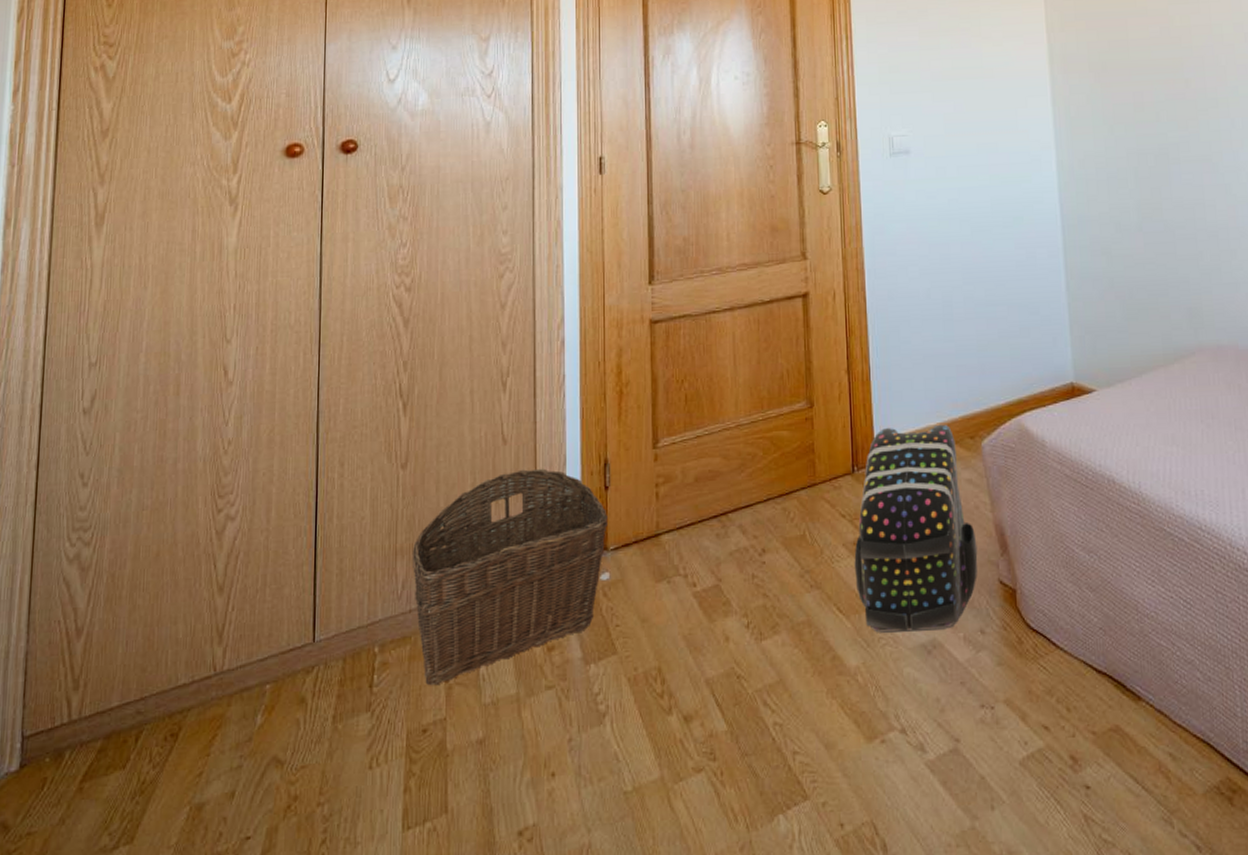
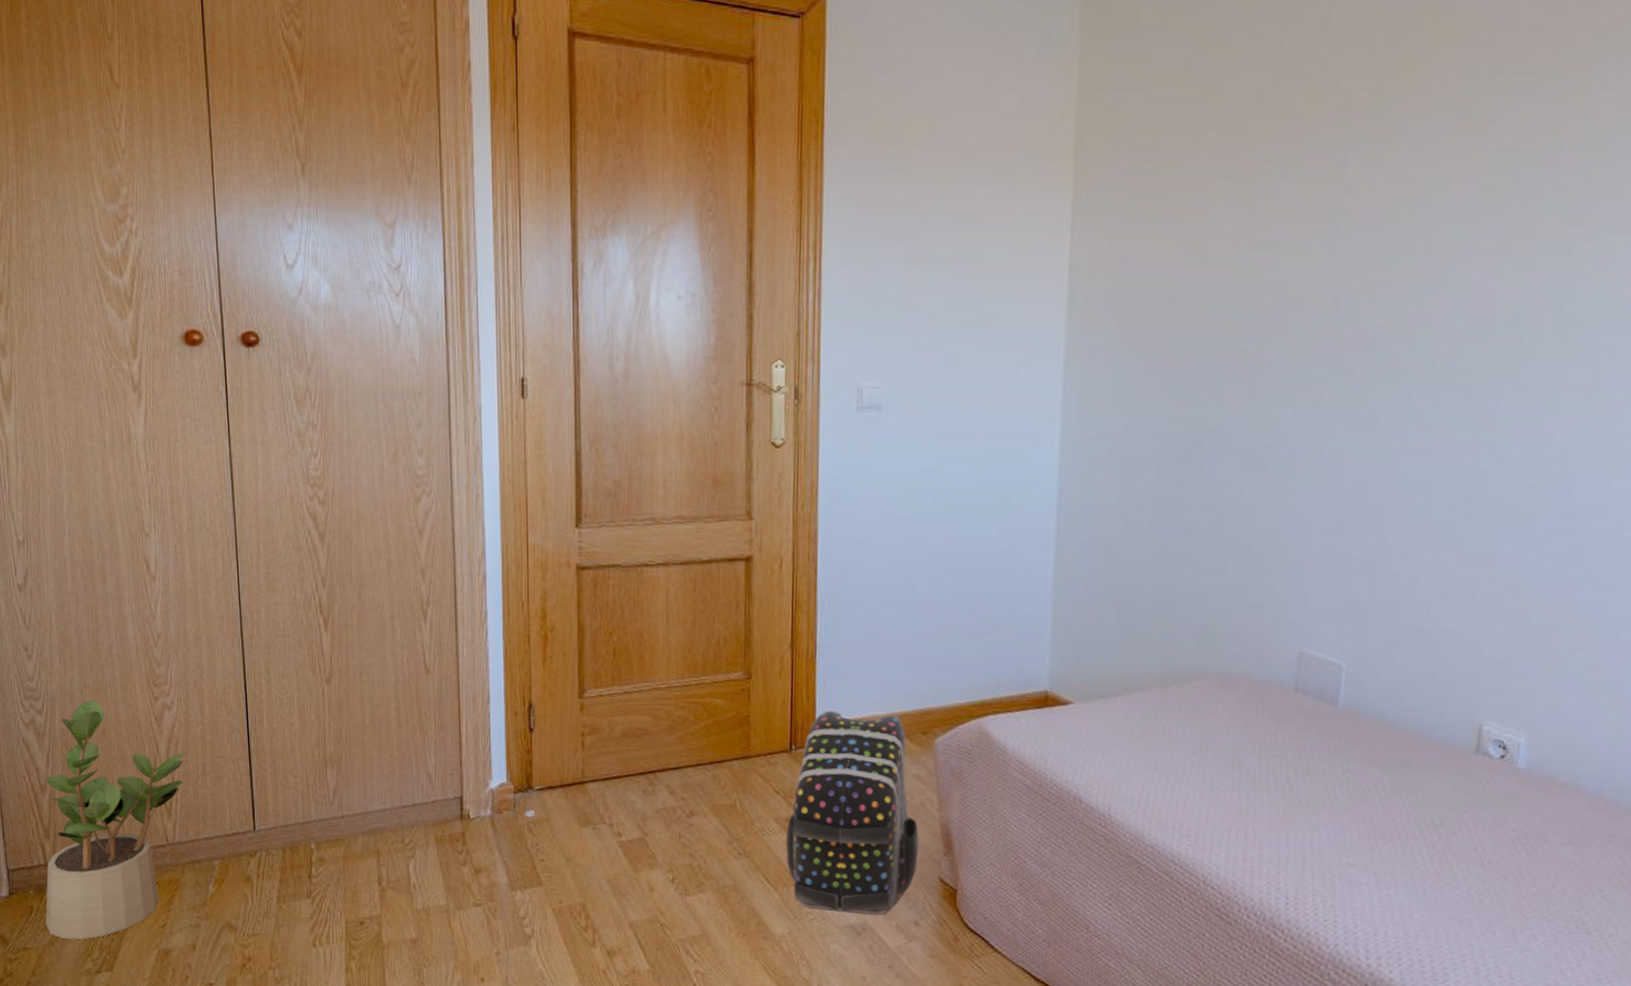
potted plant: none [59,522,246,813] -> present [45,700,186,940]
wicker basket: present [411,468,608,686] -> none [340,700,532,886]

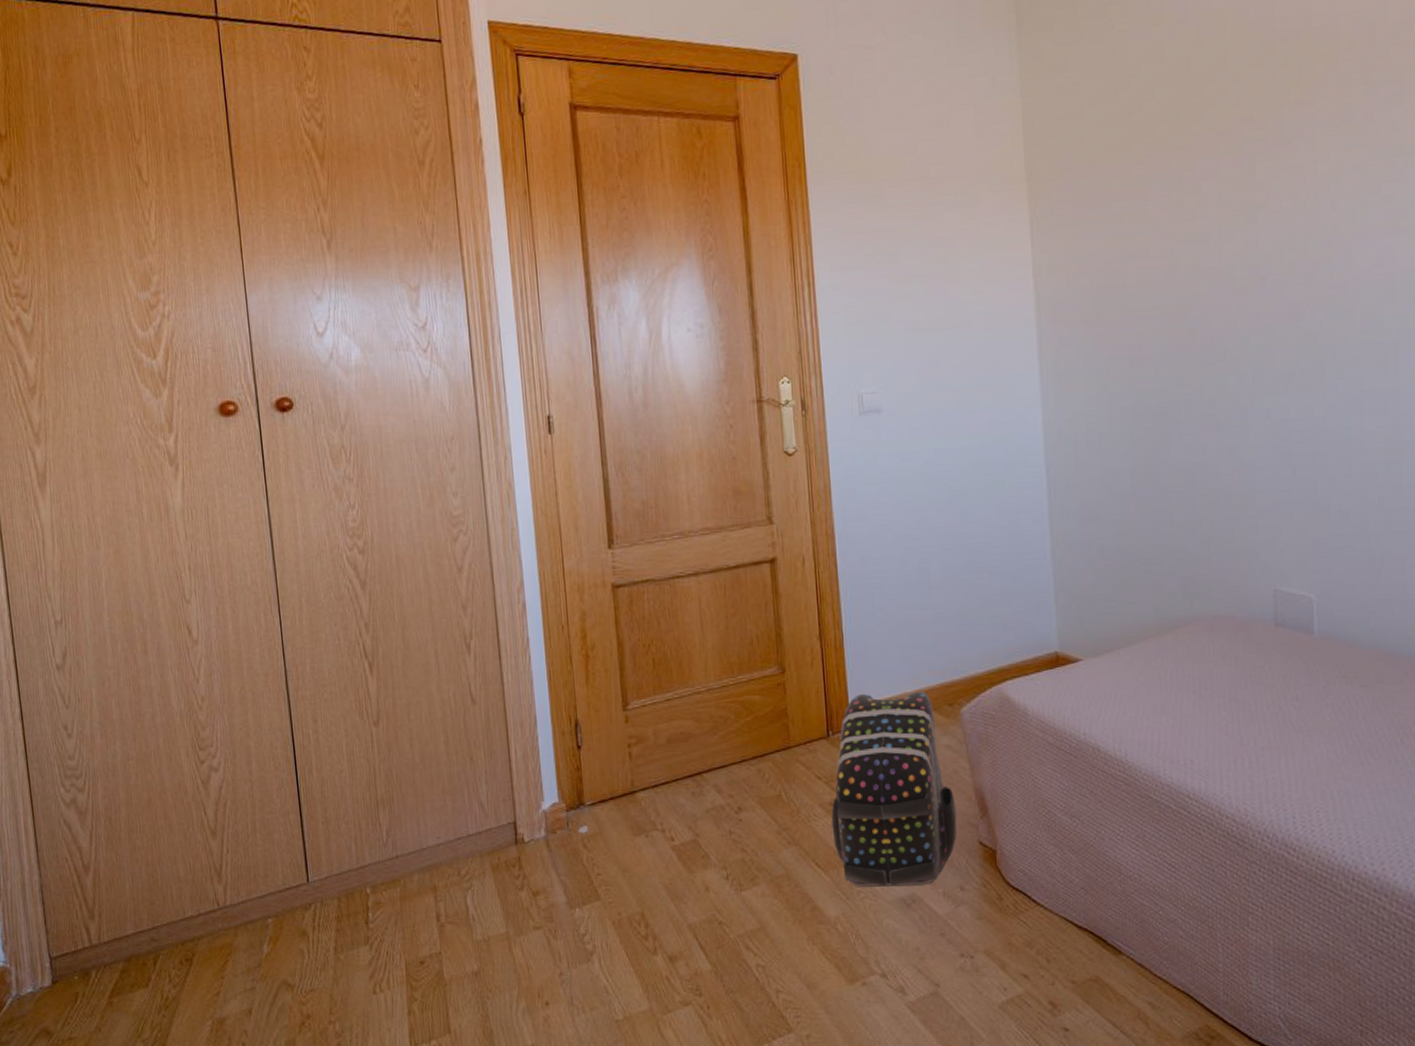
potted plant: present [45,700,186,940] -> none [89,771,235,1022]

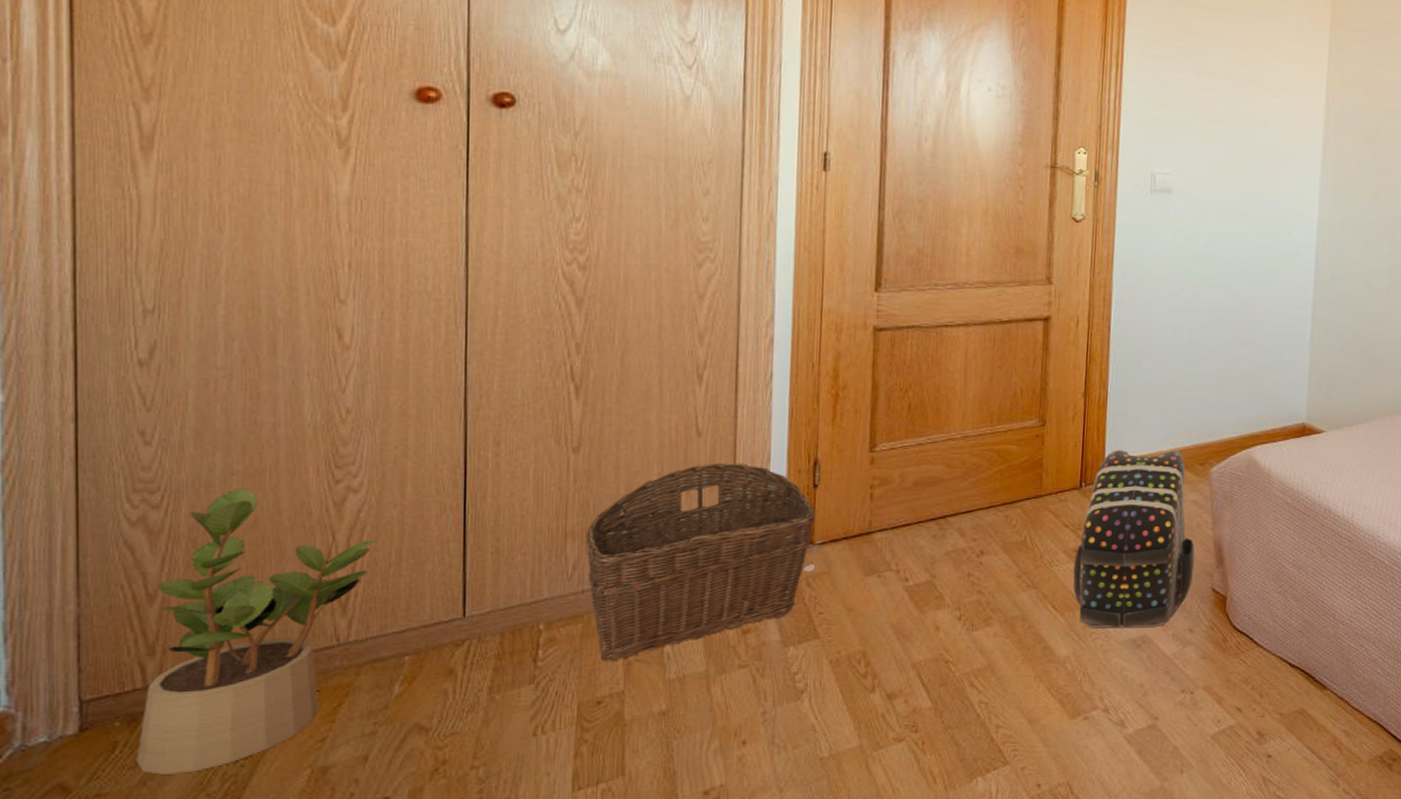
potted plant: none [89,771,235,1022] -> present [137,488,375,775]
wicker basket: none [392,728,583,924] -> present [585,462,815,662]

